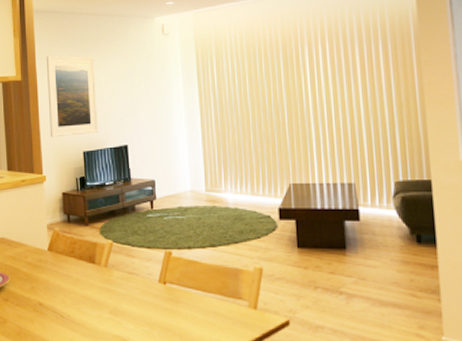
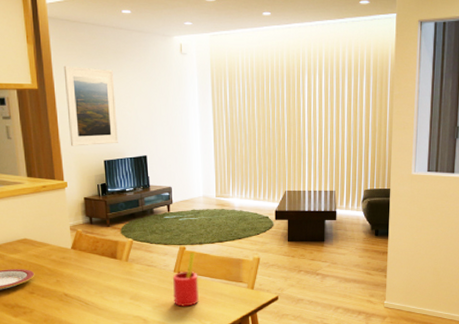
straw: none [158,258,189,327] -> present [172,252,199,307]

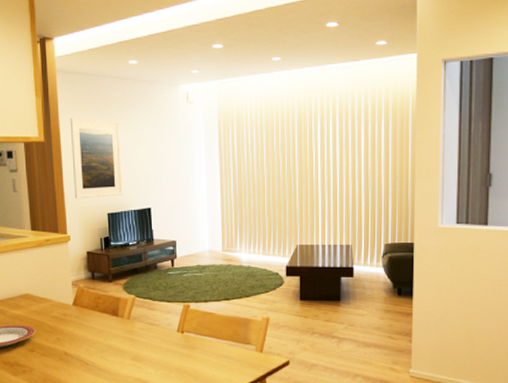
straw: present [172,252,199,307] -> none [175,310,203,370]

